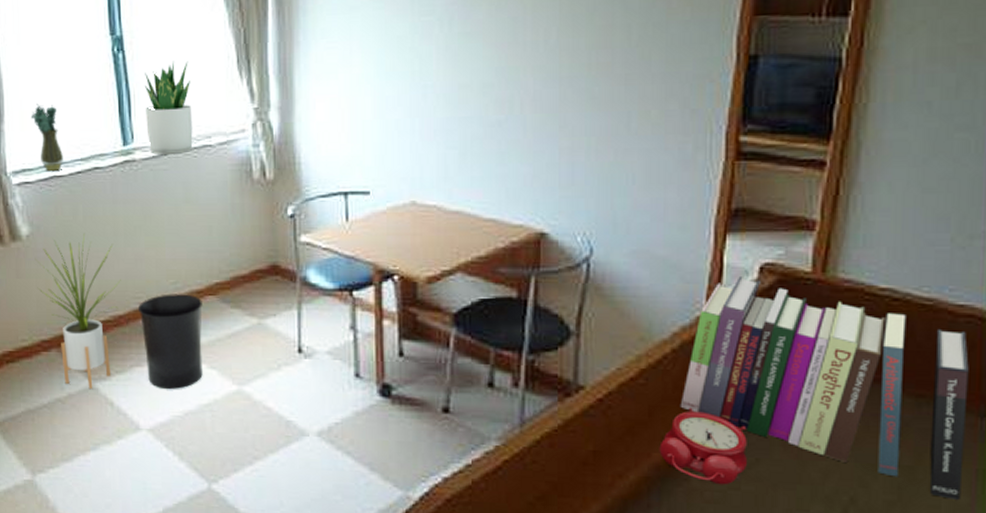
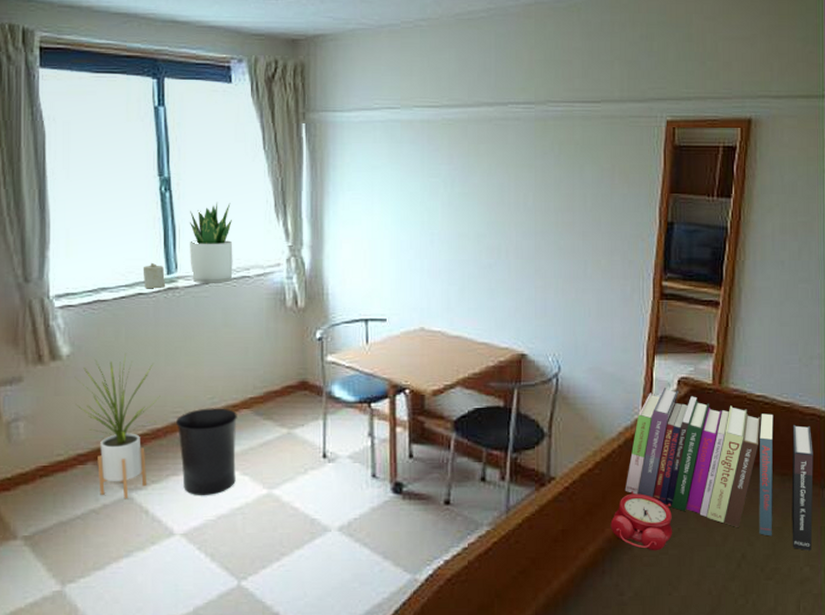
vase: present [31,104,63,171] -> none [77,234,108,295]
candle: none [98,132,123,163] -> present [143,262,166,289]

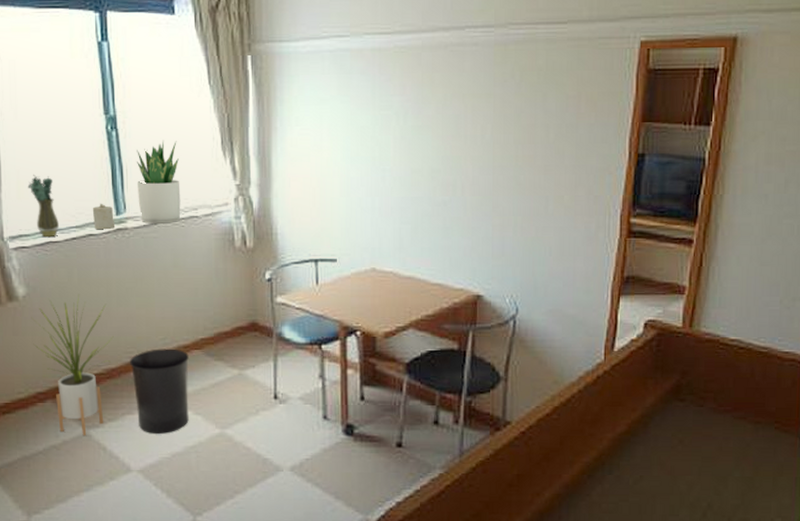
vase: none [77,234,108,295] -> present [27,175,59,236]
alarm clock: present [610,491,672,551] -> none [568,437,634,498]
books: present [624,388,814,550] -> none [584,331,791,501]

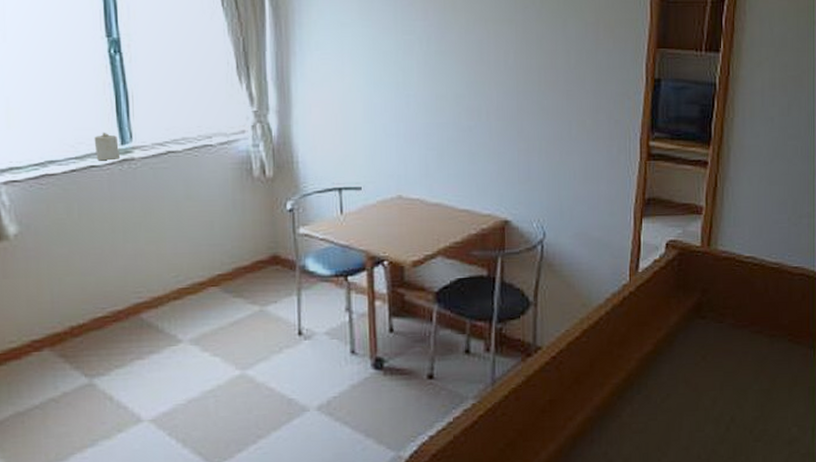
vase: present [27,175,59,236] -> none [19,102,56,169]
house plant: present [31,294,114,436] -> none [24,231,120,386]
waste bin: present [129,348,189,434] -> none [138,286,206,379]
planter: present [137,140,181,225] -> none [143,64,194,155]

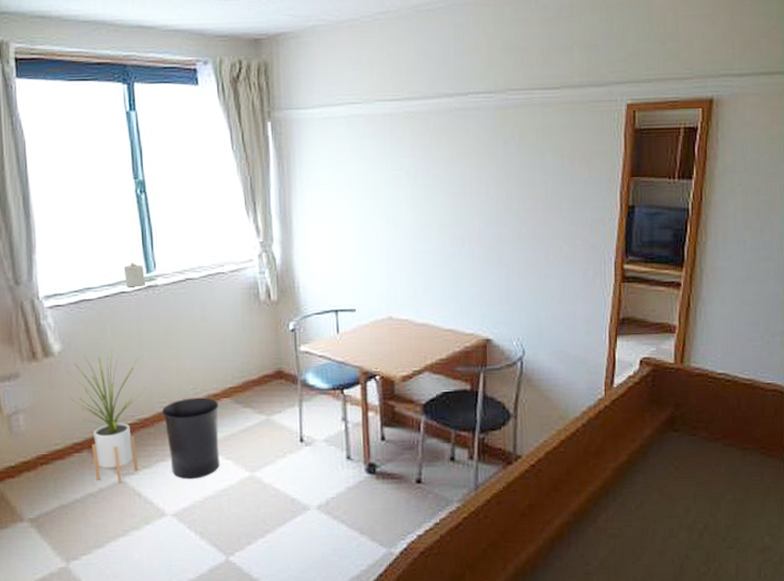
house plant: none [24,231,120,386] -> present [66,348,146,484]
waste bin: none [138,286,206,379] -> present [161,397,220,479]

